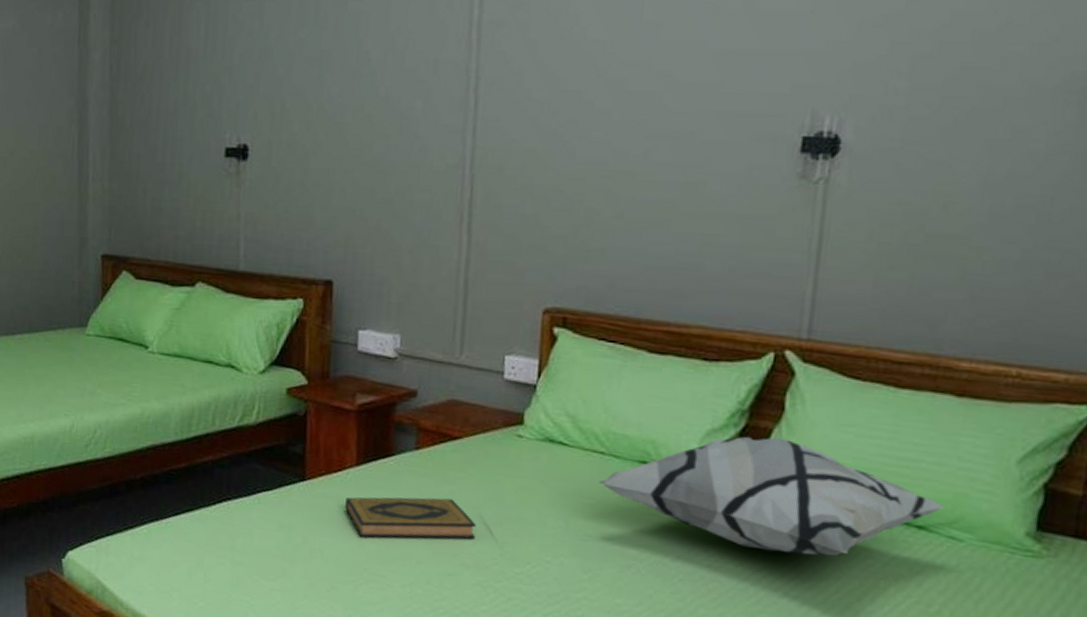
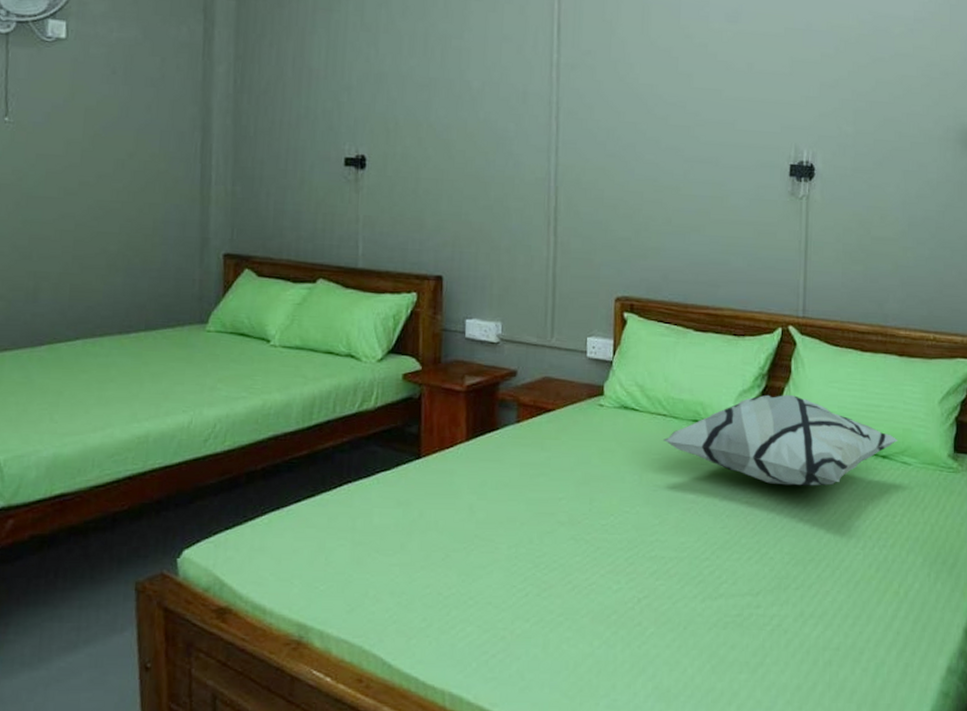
hardback book: present [345,497,476,540] -> none [457,464,569,507]

